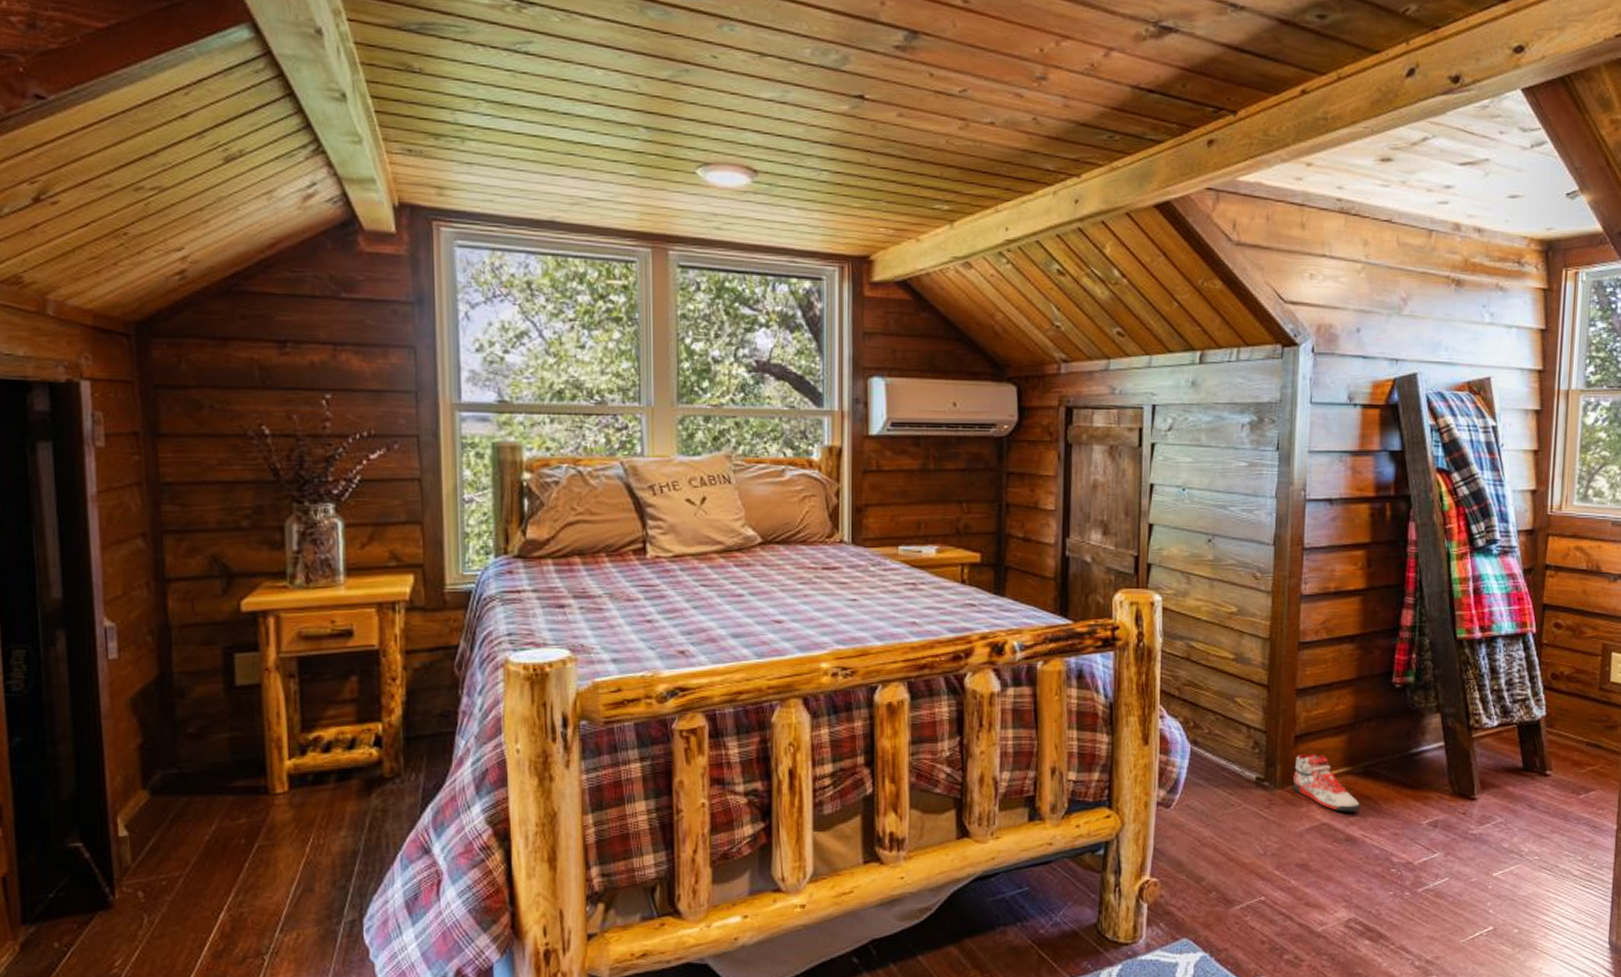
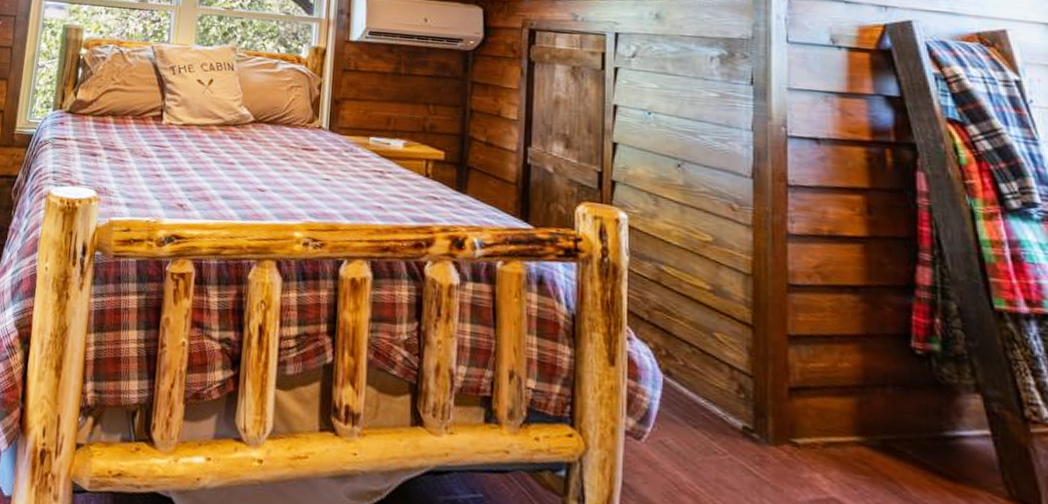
sneaker: present [1293,754,1361,812] -> none [790,410,882,493]

